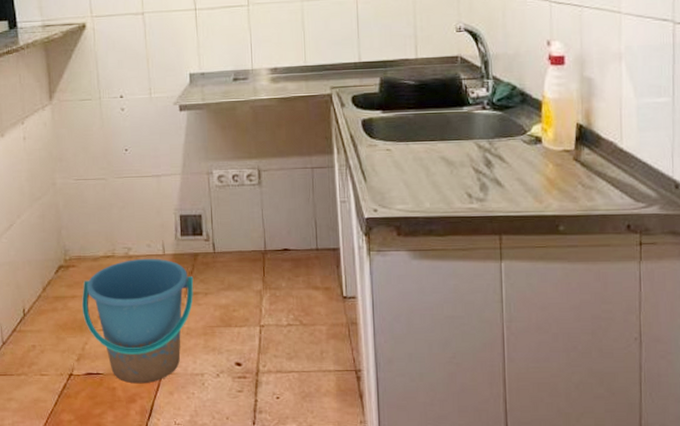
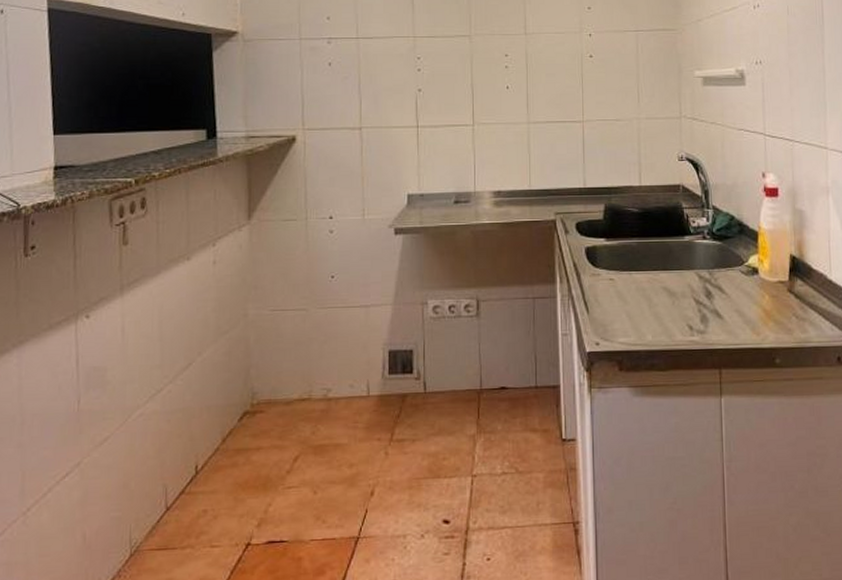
bucket: present [82,258,194,384] -> none [269,400,400,552]

